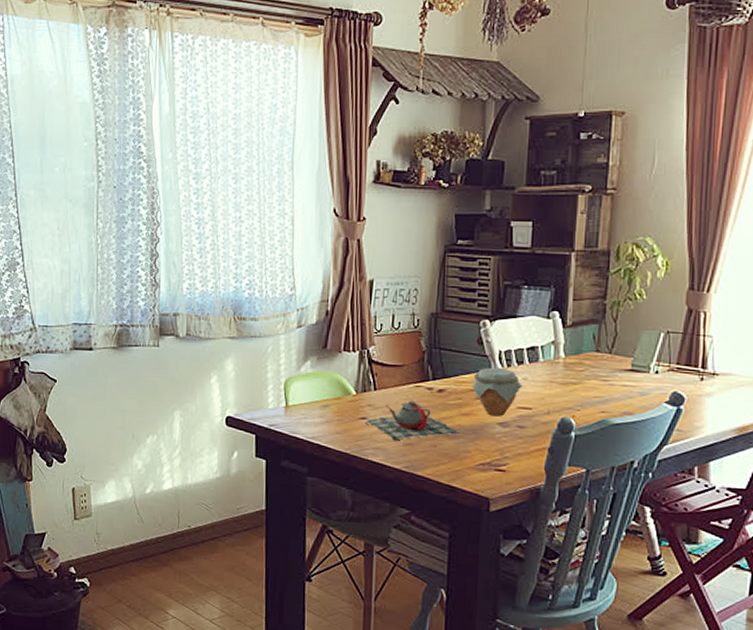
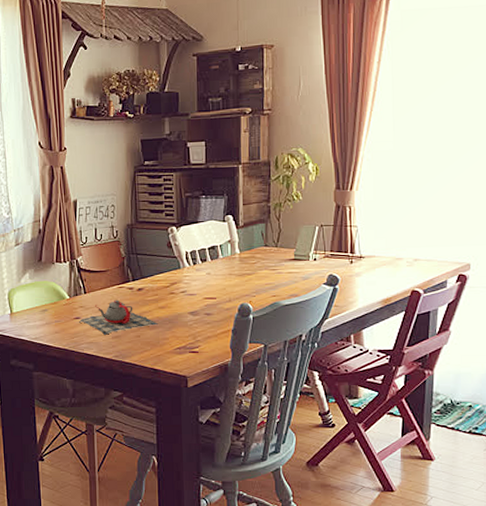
jar: present [472,367,523,417] -> none [166,266,207,307]

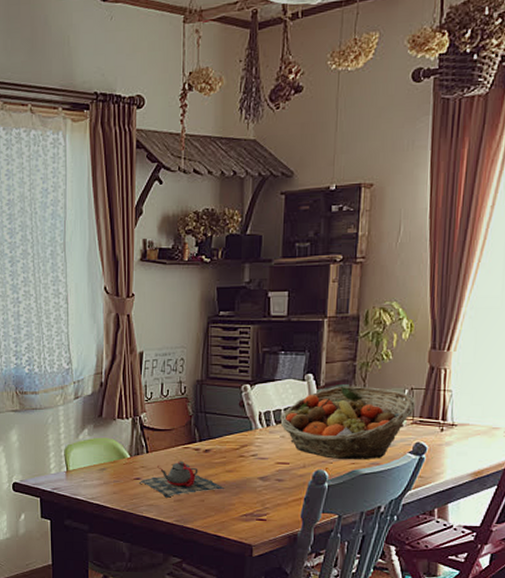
fruit basket: none [205,224,327,292] -> present [280,386,416,459]

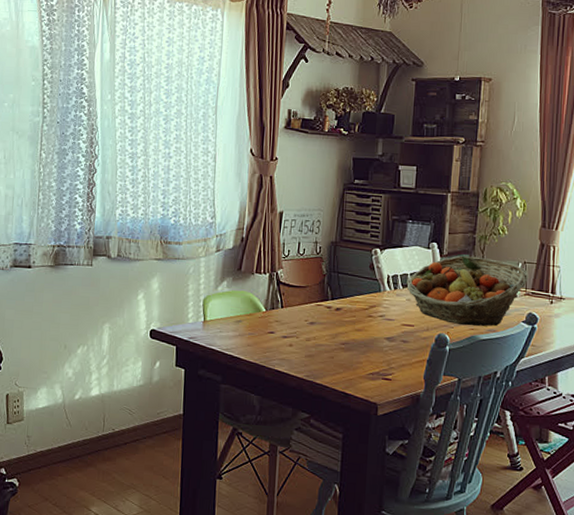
teapot: present [140,461,224,498] -> none [273,317,353,353]

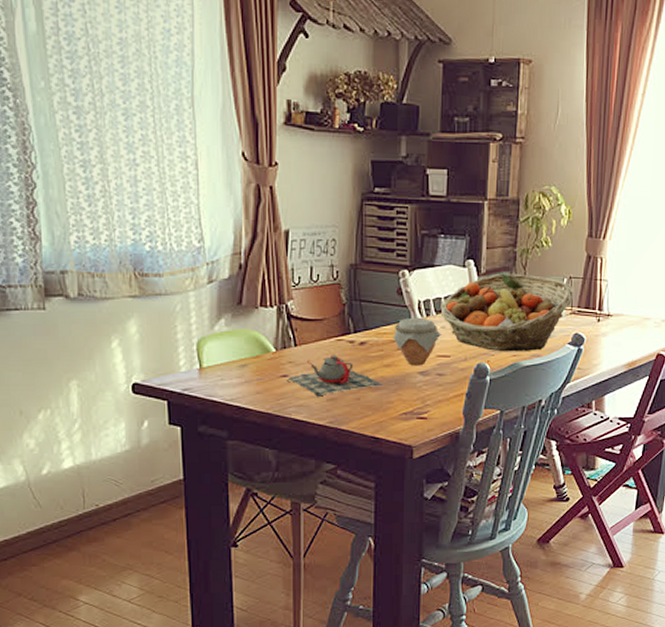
teapot: none [273,317,353,353] -> present [287,355,382,397]
jar: none [365,289,407,332] -> present [393,317,441,366]

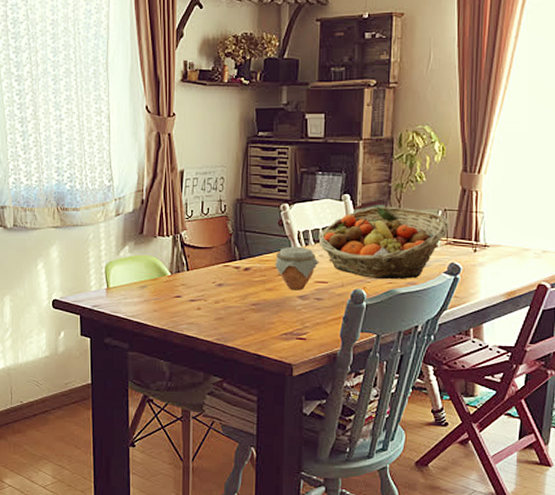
teapot: present [287,355,382,397] -> none [180,279,264,316]

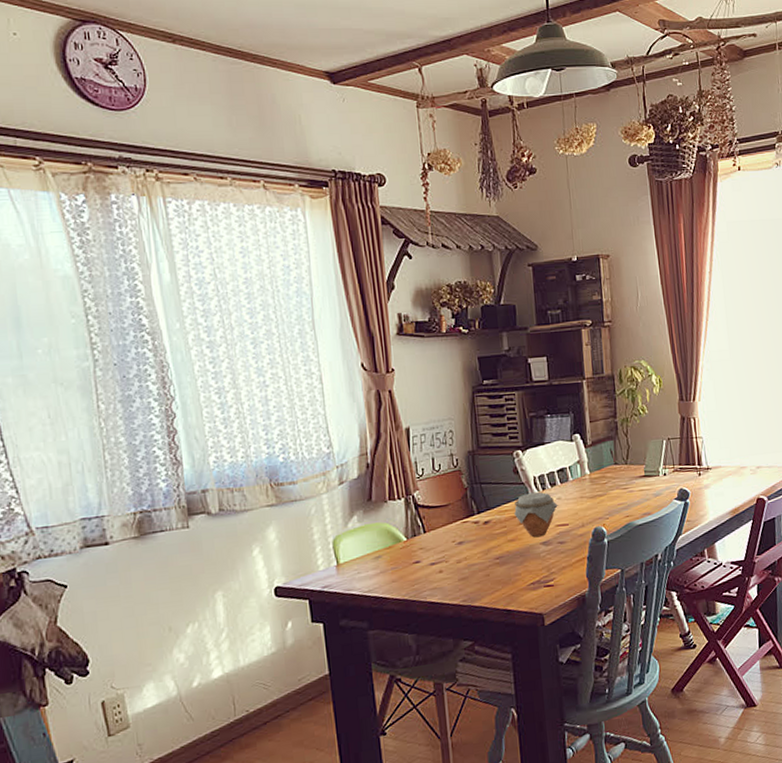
fruit basket: present [318,206,450,279] -> none [554,441,675,514]

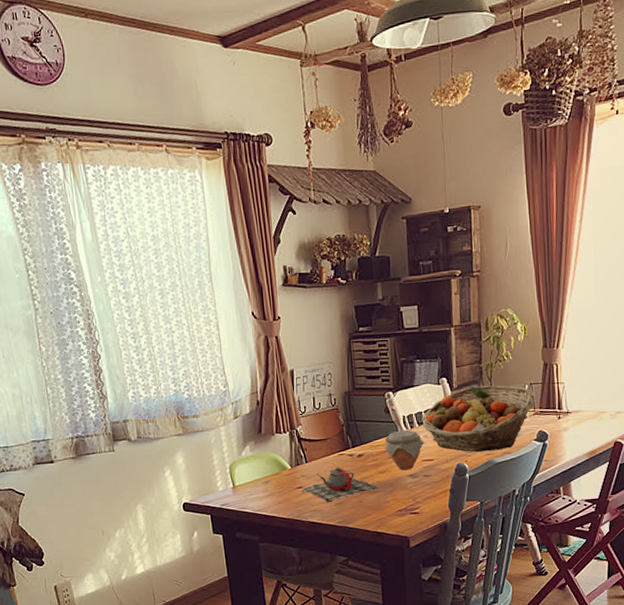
teapot: none [420,536,508,578] -> present [302,467,379,502]
fruit basket: none [554,441,675,514] -> present [422,385,536,452]

